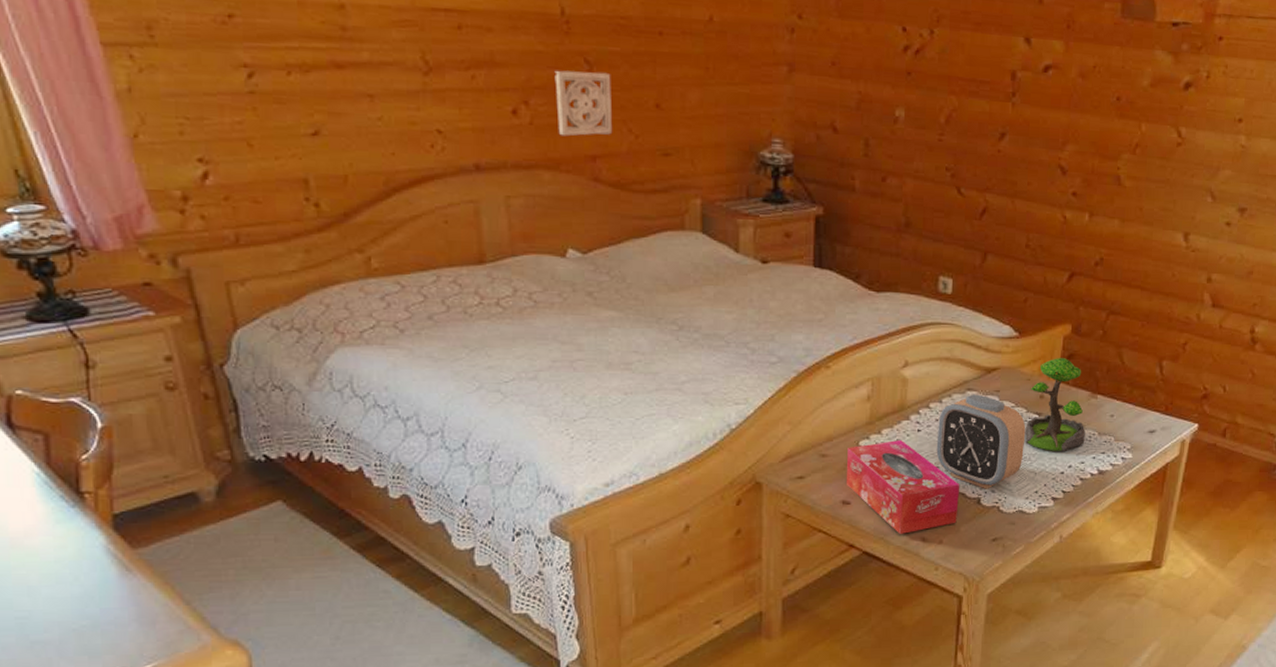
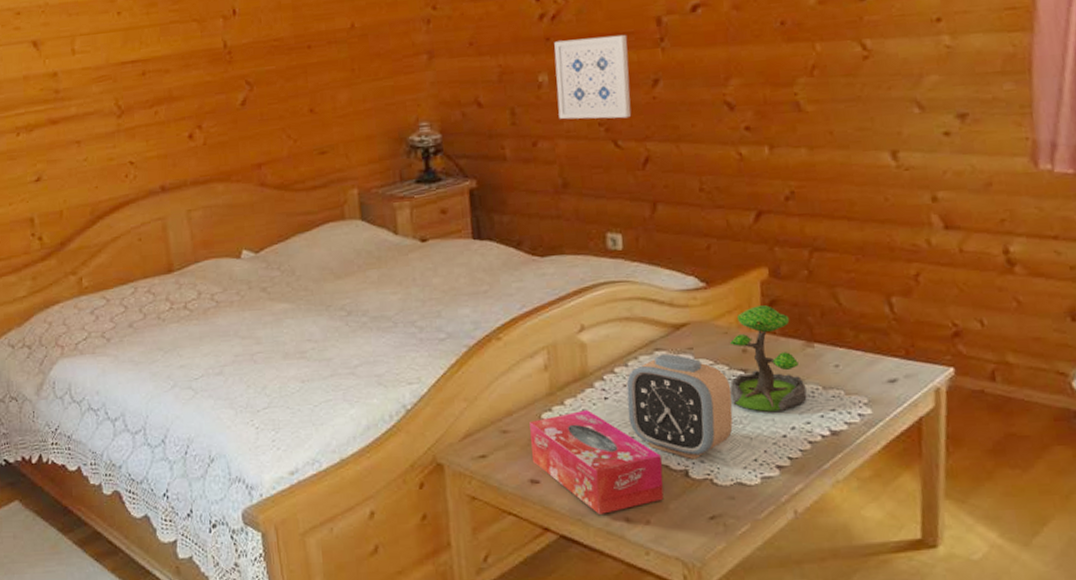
wall ornament: present [554,70,613,137] -> none [221,89,274,151]
wall art: none [910,77,983,167] -> present [554,34,631,120]

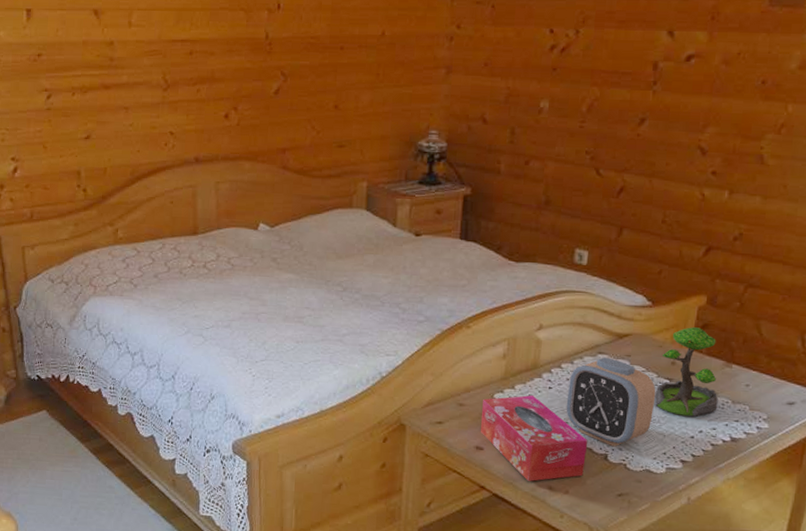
wall art: present [554,34,631,120] -> none [552,72,625,150]

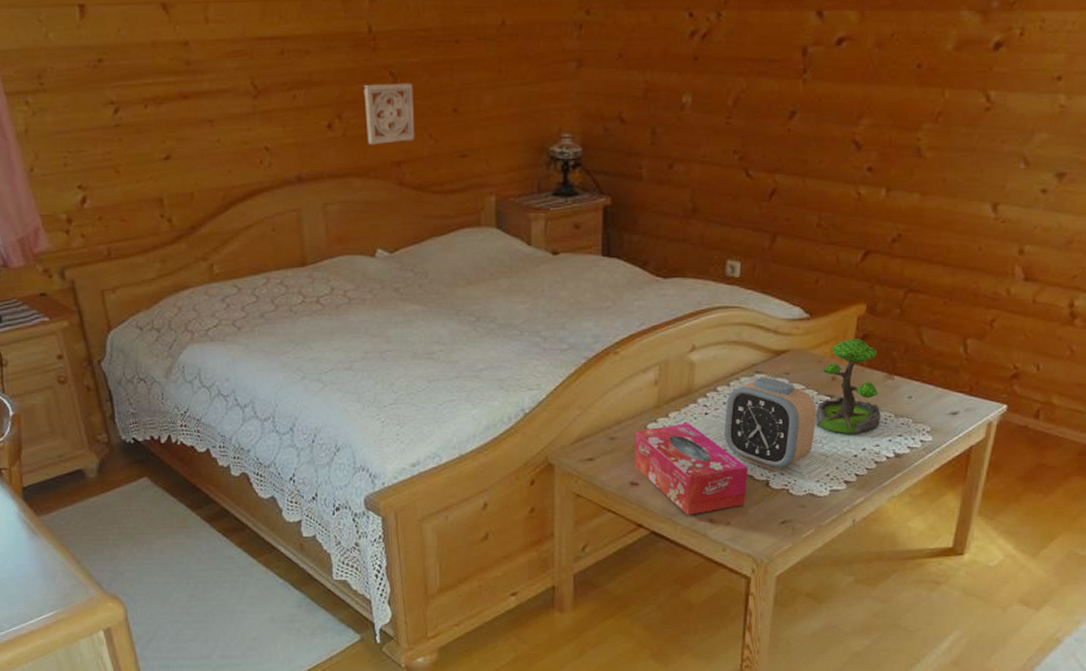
wall ornament: none [257,81,301,134] -> present [363,83,415,145]

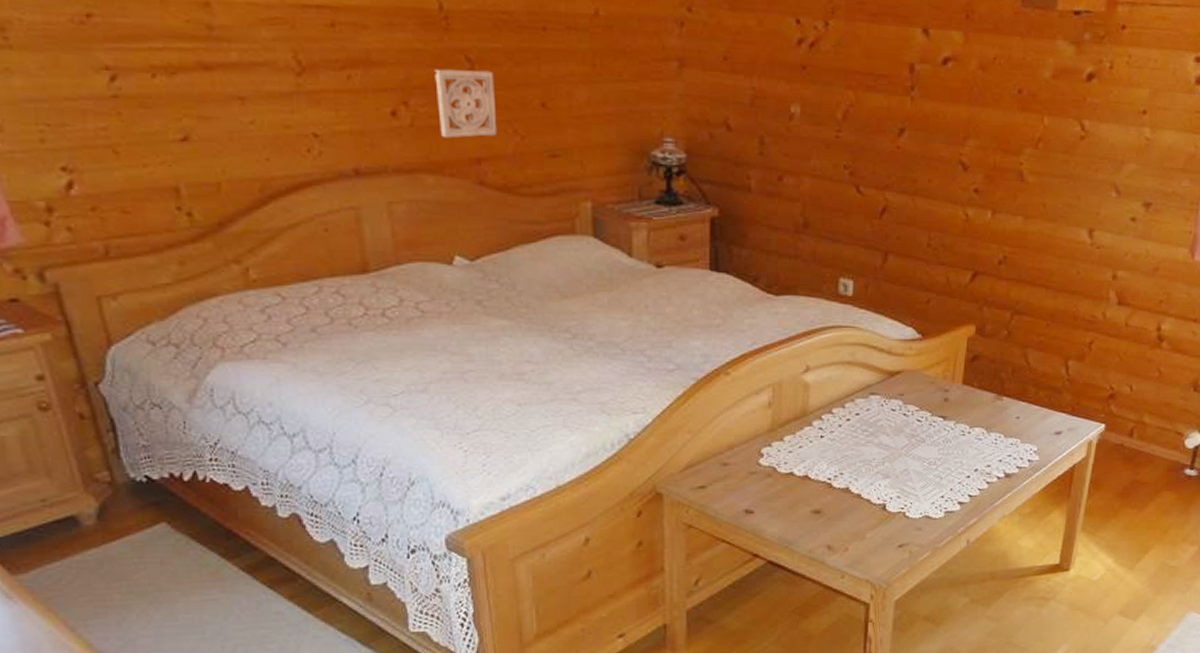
tissue box: present [634,422,749,515] -> none [748,446,865,542]
alarm clock: present [724,377,817,472] -> none [840,398,931,495]
plant: present [815,339,881,434] -> none [929,360,991,455]

